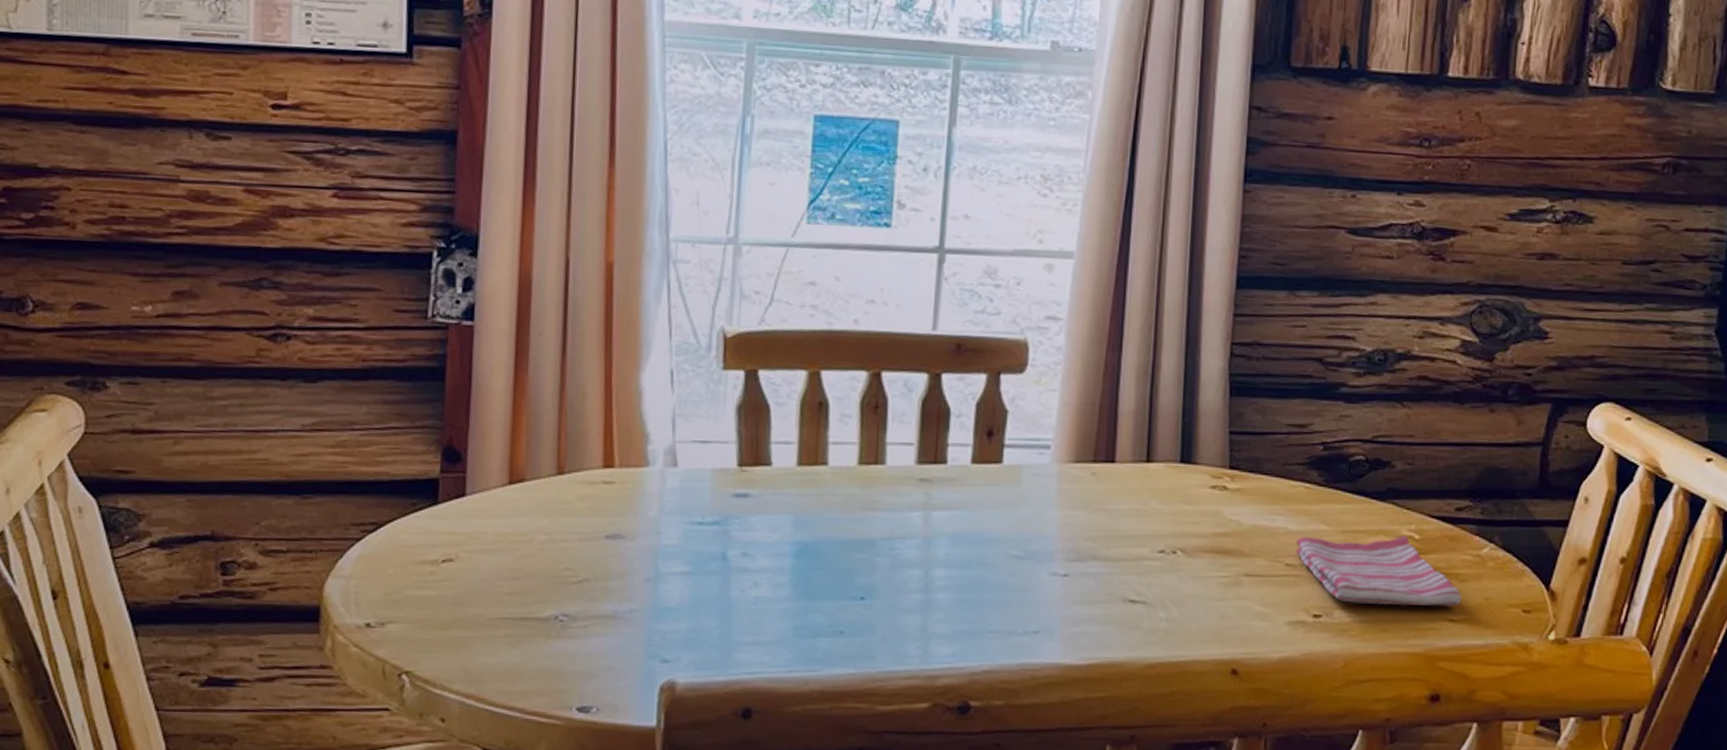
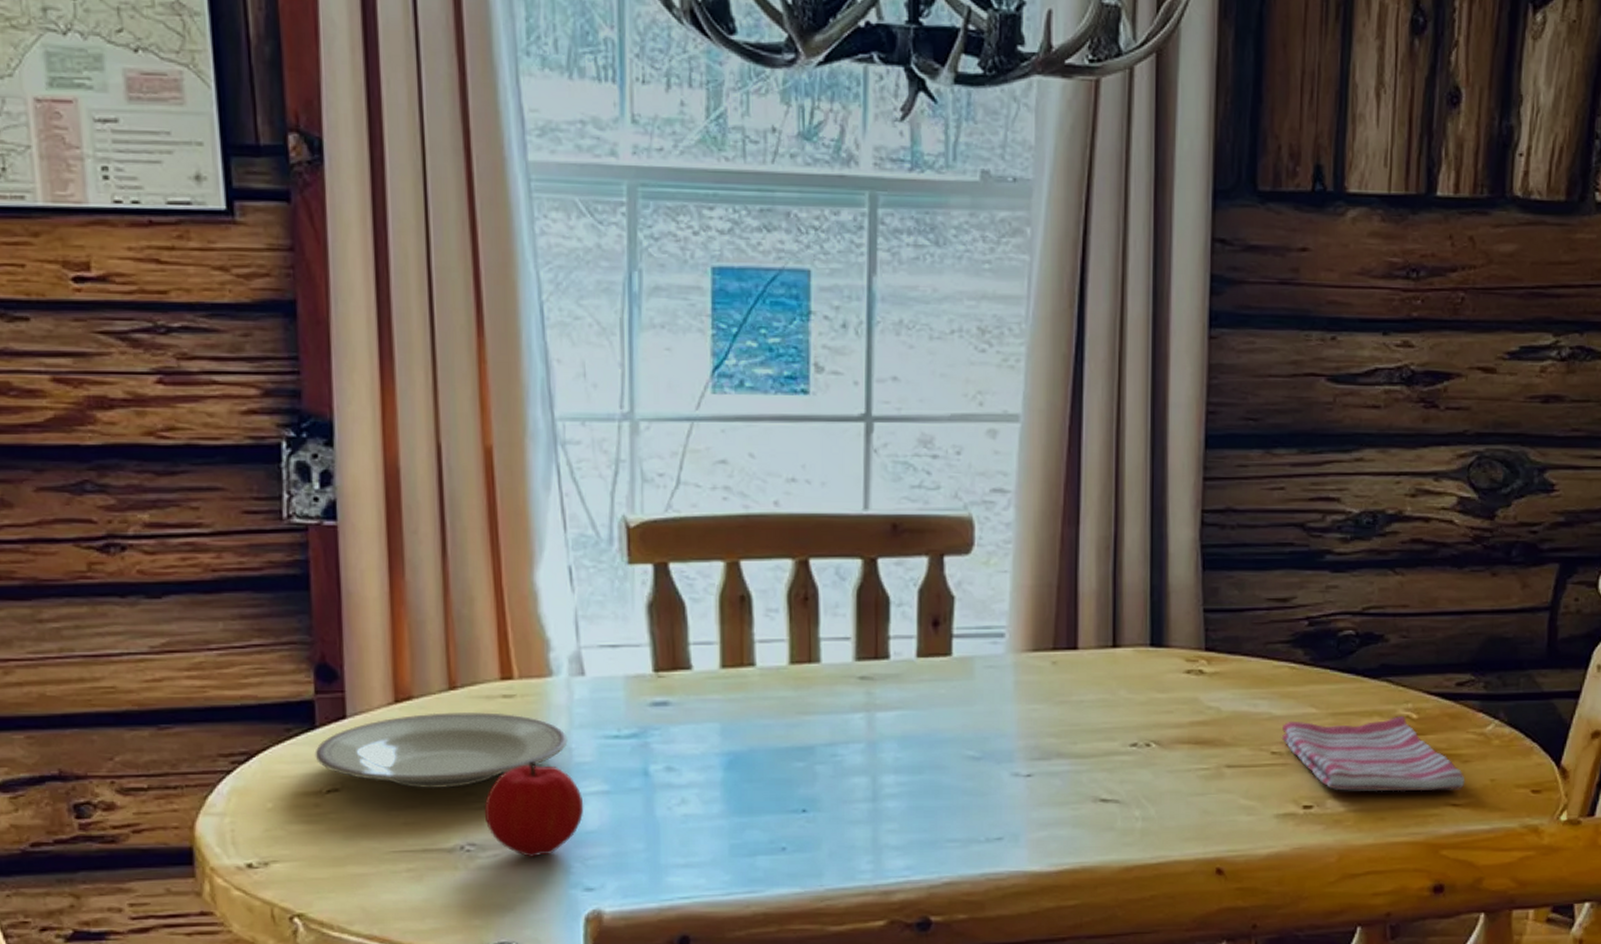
plate: none [435,494,658,564] -> present [315,712,568,789]
fruit: none [578,542,667,629] -> present [484,761,584,857]

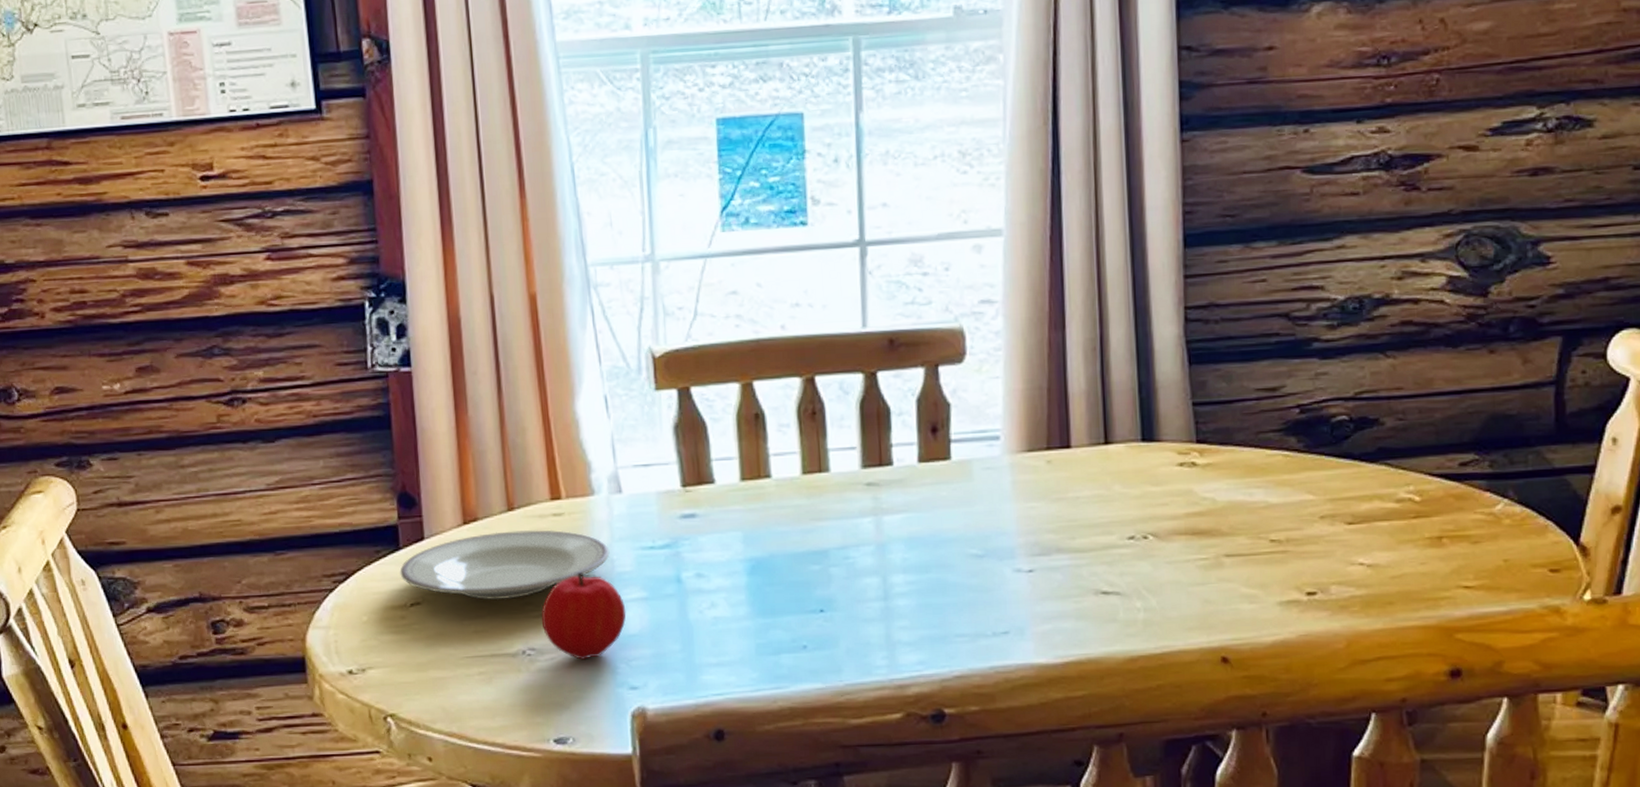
dish towel: present [1281,716,1465,792] -> none [1279,499,1477,577]

